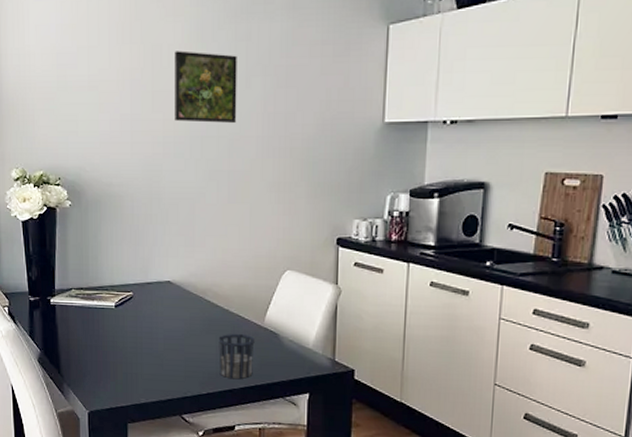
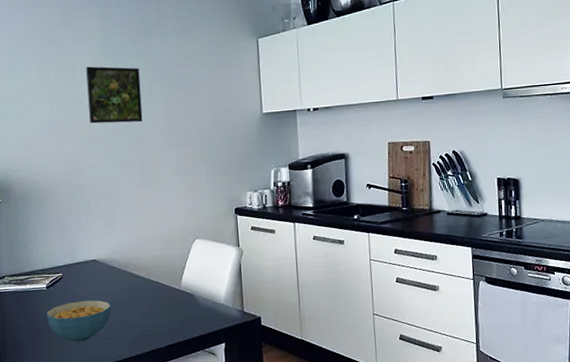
cereal bowl: none [113,325,184,371] -> present [46,300,112,343]
cup: present [218,334,255,379] -> none [142,298,175,339]

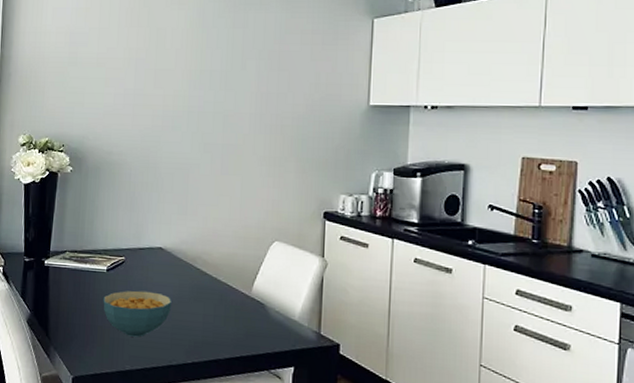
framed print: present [86,66,143,124] -> none [174,34,235,101]

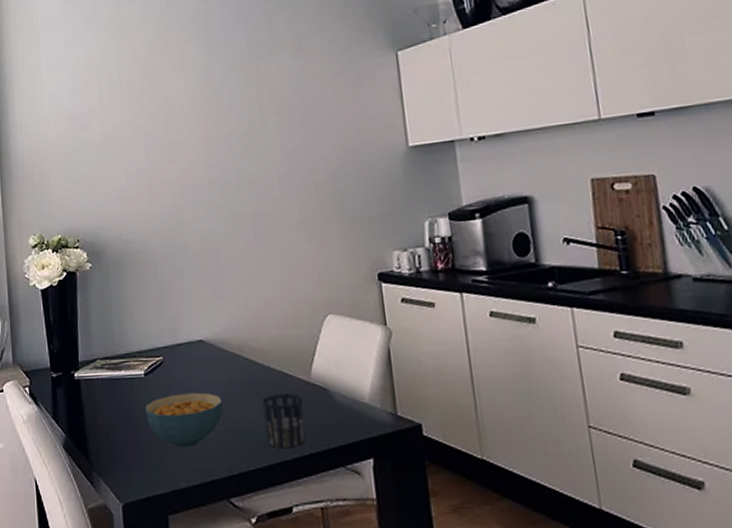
cup: none [205,302,242,349] -> present [262,393,305,448]

